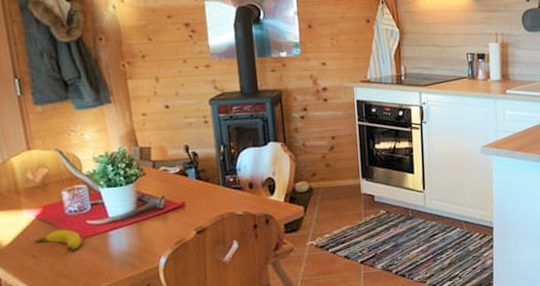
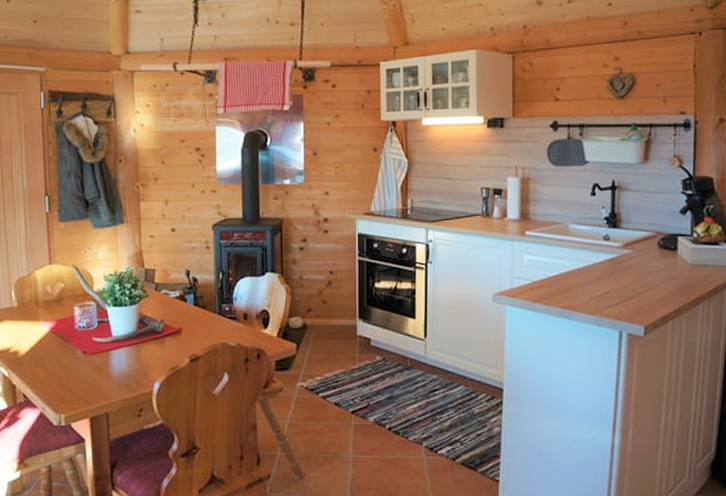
banana: present [35,229,82,252] -> none [47,344,87,367]

